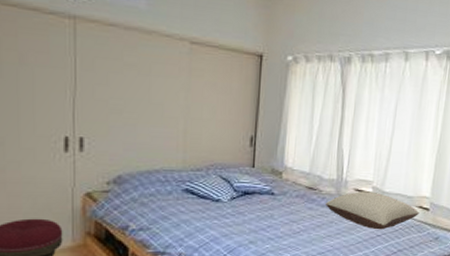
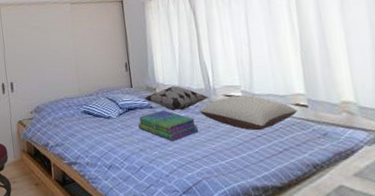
stack of books: none [253,198,321,235] -> present [138,110,199,141]
decorative pillow: none [267,172,339,201] -> present [144,86,209,111]

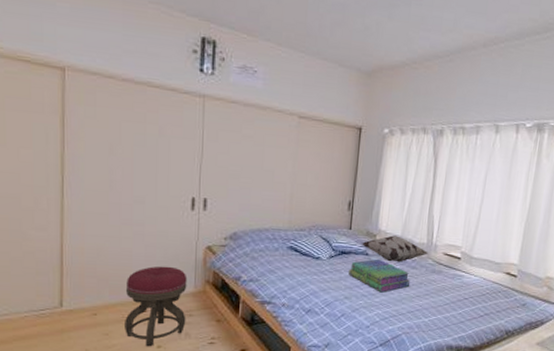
pillow: present [200,95,298,131] -> none [416,255,507,293]

